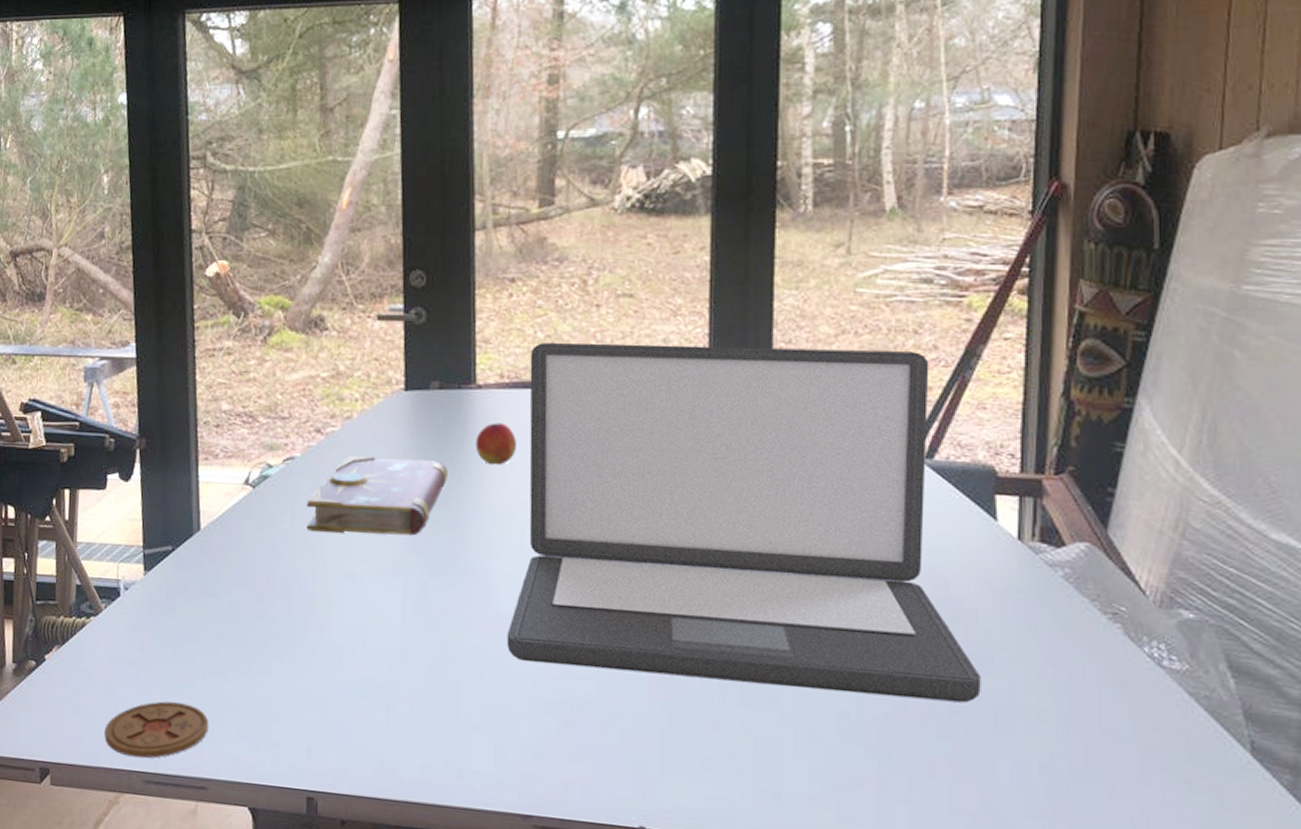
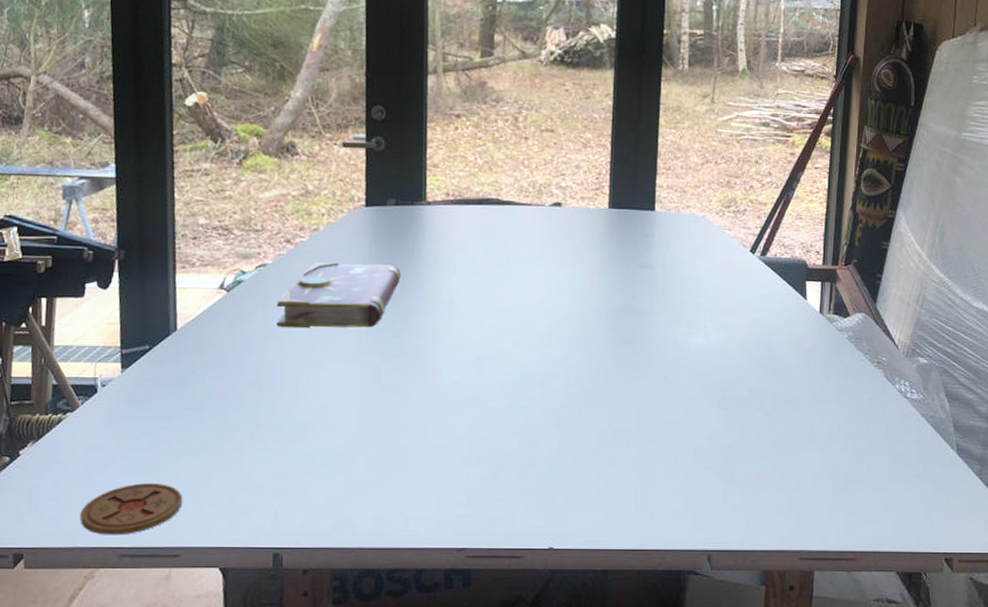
peach: present [475,423,516,465] -> none [424,233,458,267]
laptop: present [506,342,981,703] -> none [447,168,793,433]

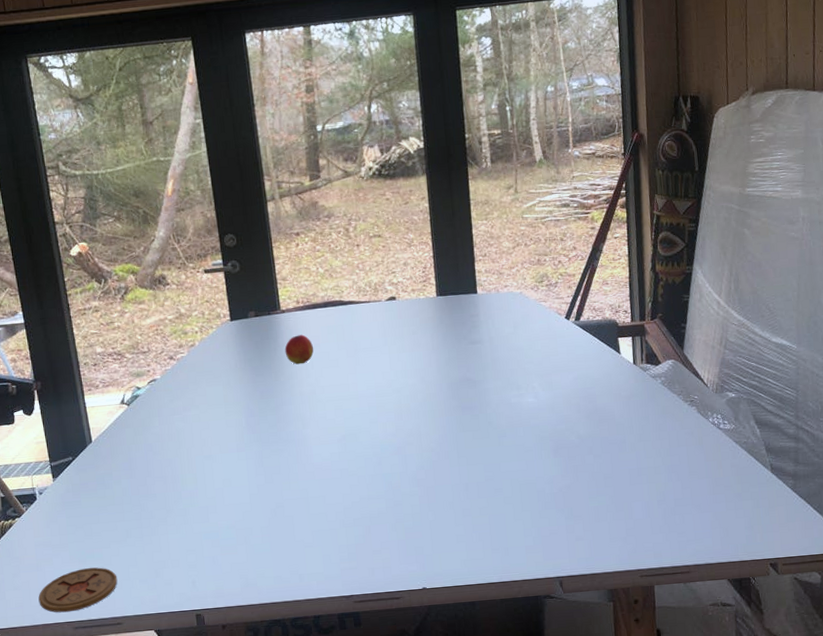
book: present [276,262,401,329] -> none [169,367,268,431]
peach: none [424,233,458,267] -> present [284,334,314,365]

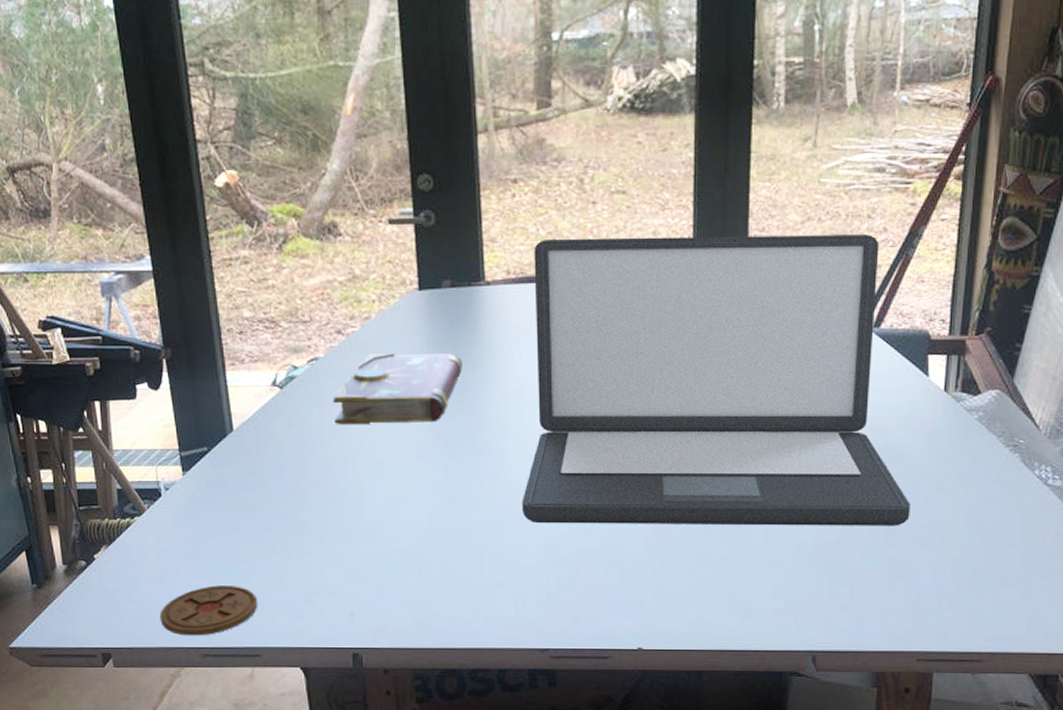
book: none [169,367,268,431] -> present [332,353,463,425]
peach: present [284,334,314,365] -> none [486,316,524,354]
laptop: none [316,252,620,494] -> present [521,235,910,526]

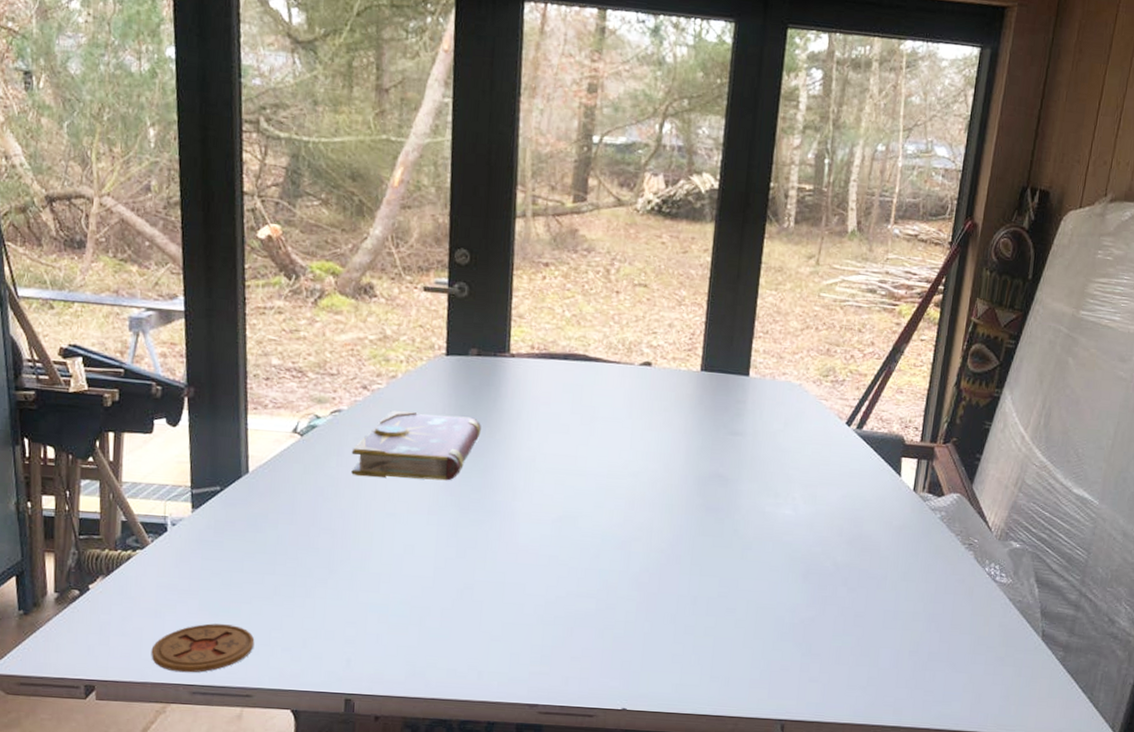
laptop: present [521,235,910,526] -> none [524,321,878,609]

